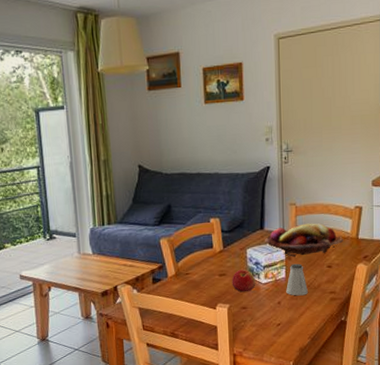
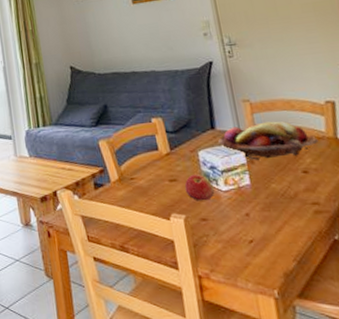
saltshaker: present [286,263,308,296] -> none [253,168,283,207]

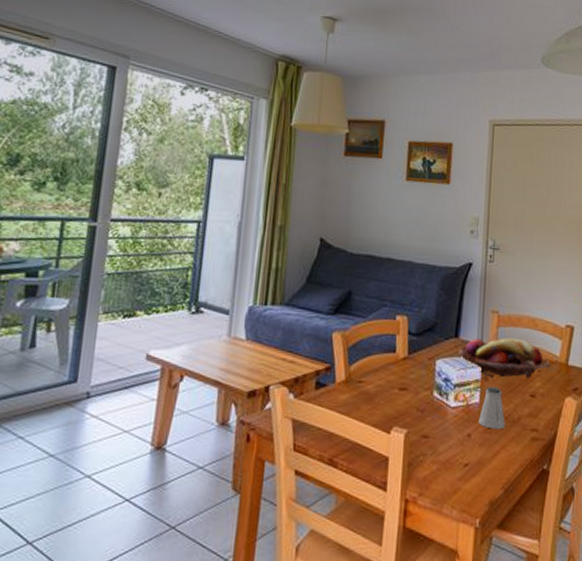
apple: present [184,174,215,201] -> none [413,384,443,416]
saltshaker: none [253,168,283,207] -> present [479,386,505,430]

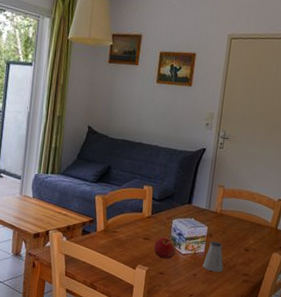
apple: none [413,384,443,416] -> present [154,236,177,259]
fruit basket: present [459,337,551,379] -> none [190,205,264,238]

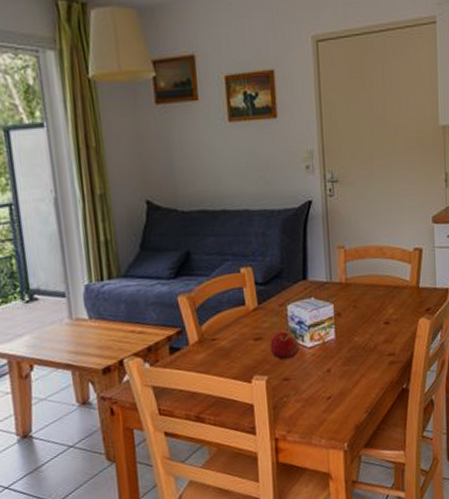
saltshaker: present [203,241,224,273] -> none [336,320,362,361]

